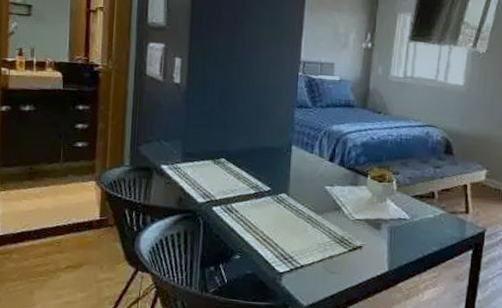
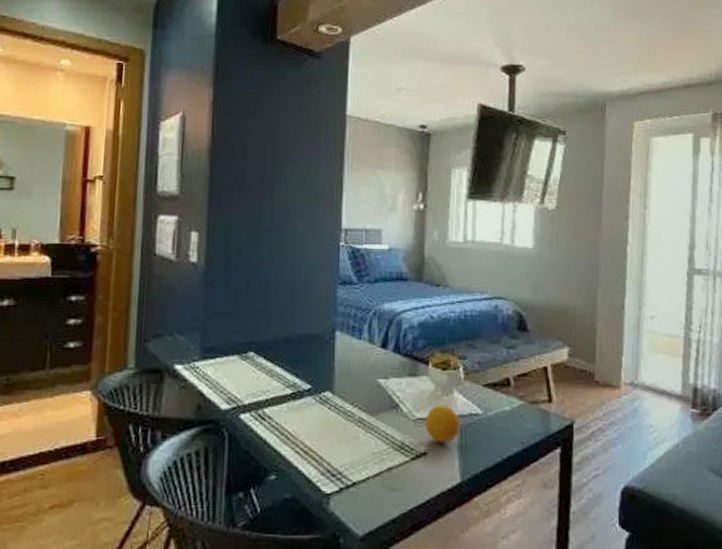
fruit: none [361,209,391,240] -> present [425,405,461,444]

